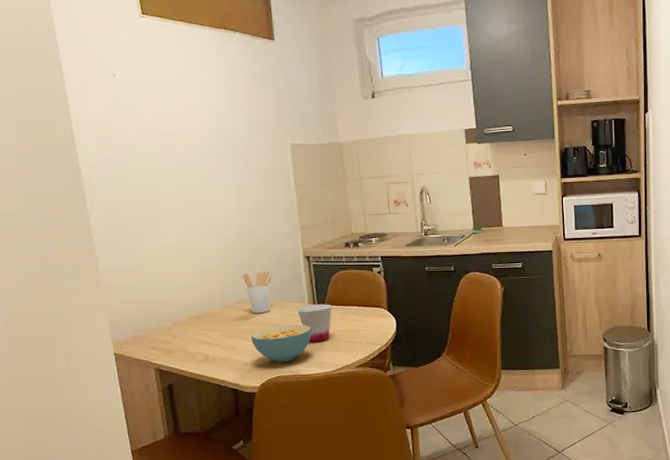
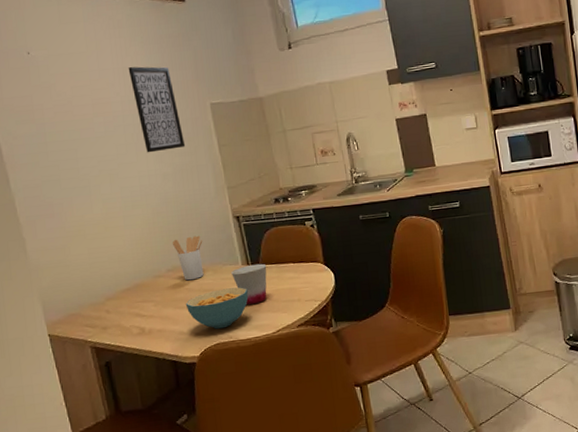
wall art: none [212,100,263,186] -> present [128,66,186,153]

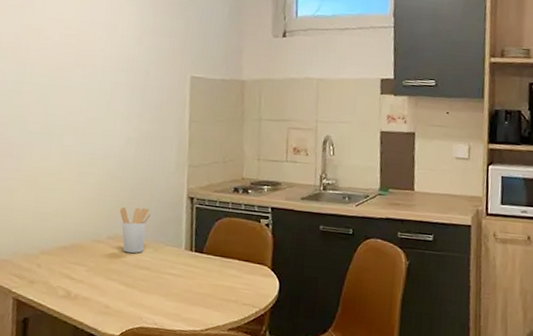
wall art: present [128,66,186,153] -> none [116,25,159,115]
cereal bowl: present [185,287,249,329] -> none [117,269,185,313]
cup: present [231,263,267,305] -> none [172,251,210,295]

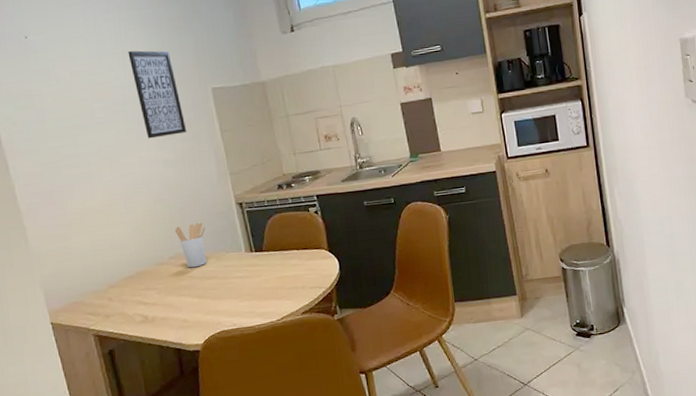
wall art: none [116,25,159,115] -> present [128,50,187,139]

